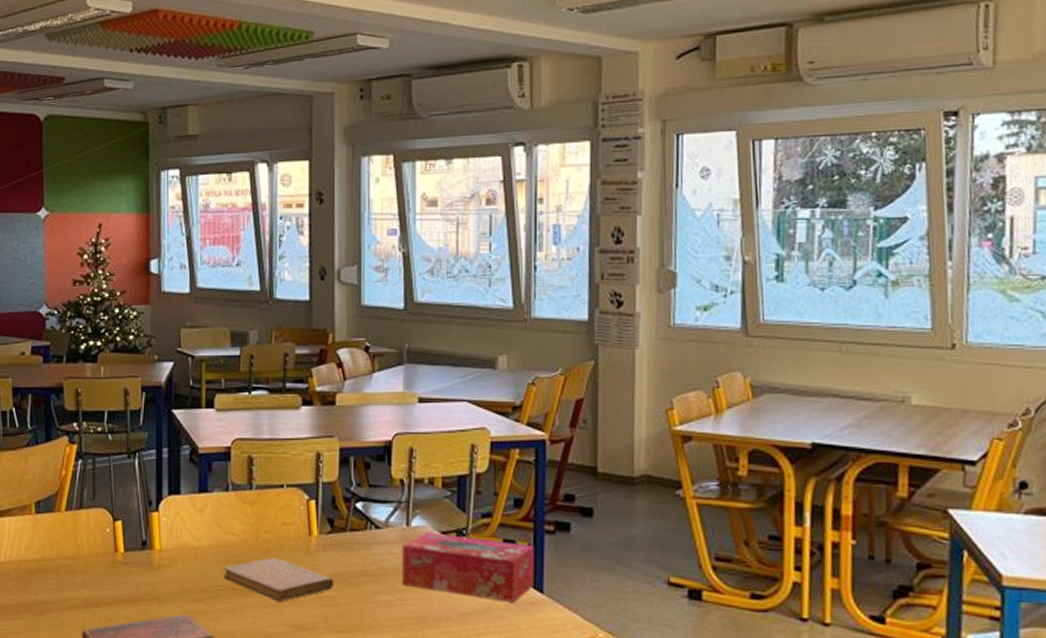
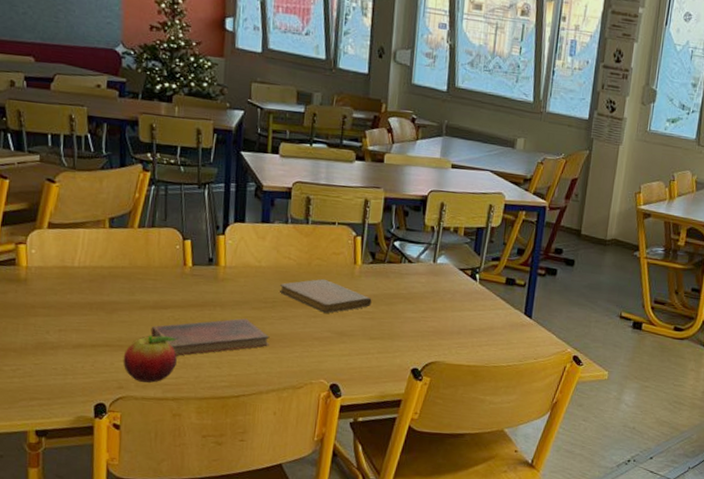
tissue box: present [402,532,535,603] -> none [426,268,529,324]

